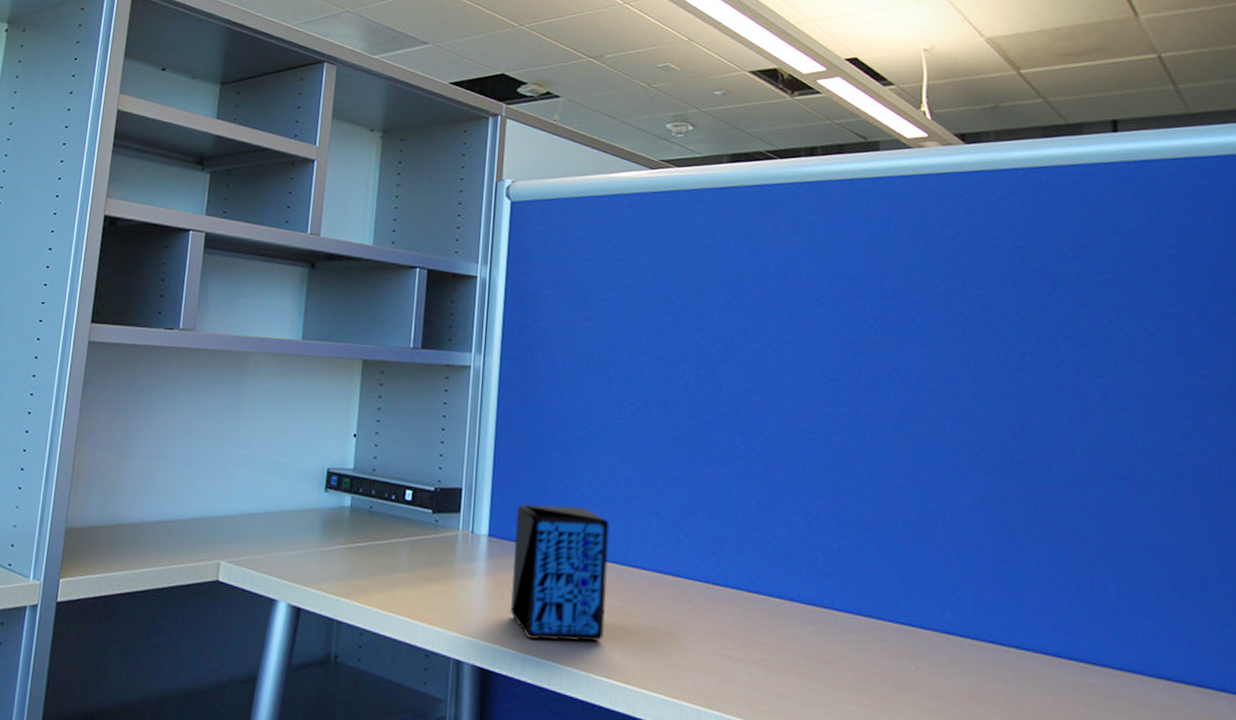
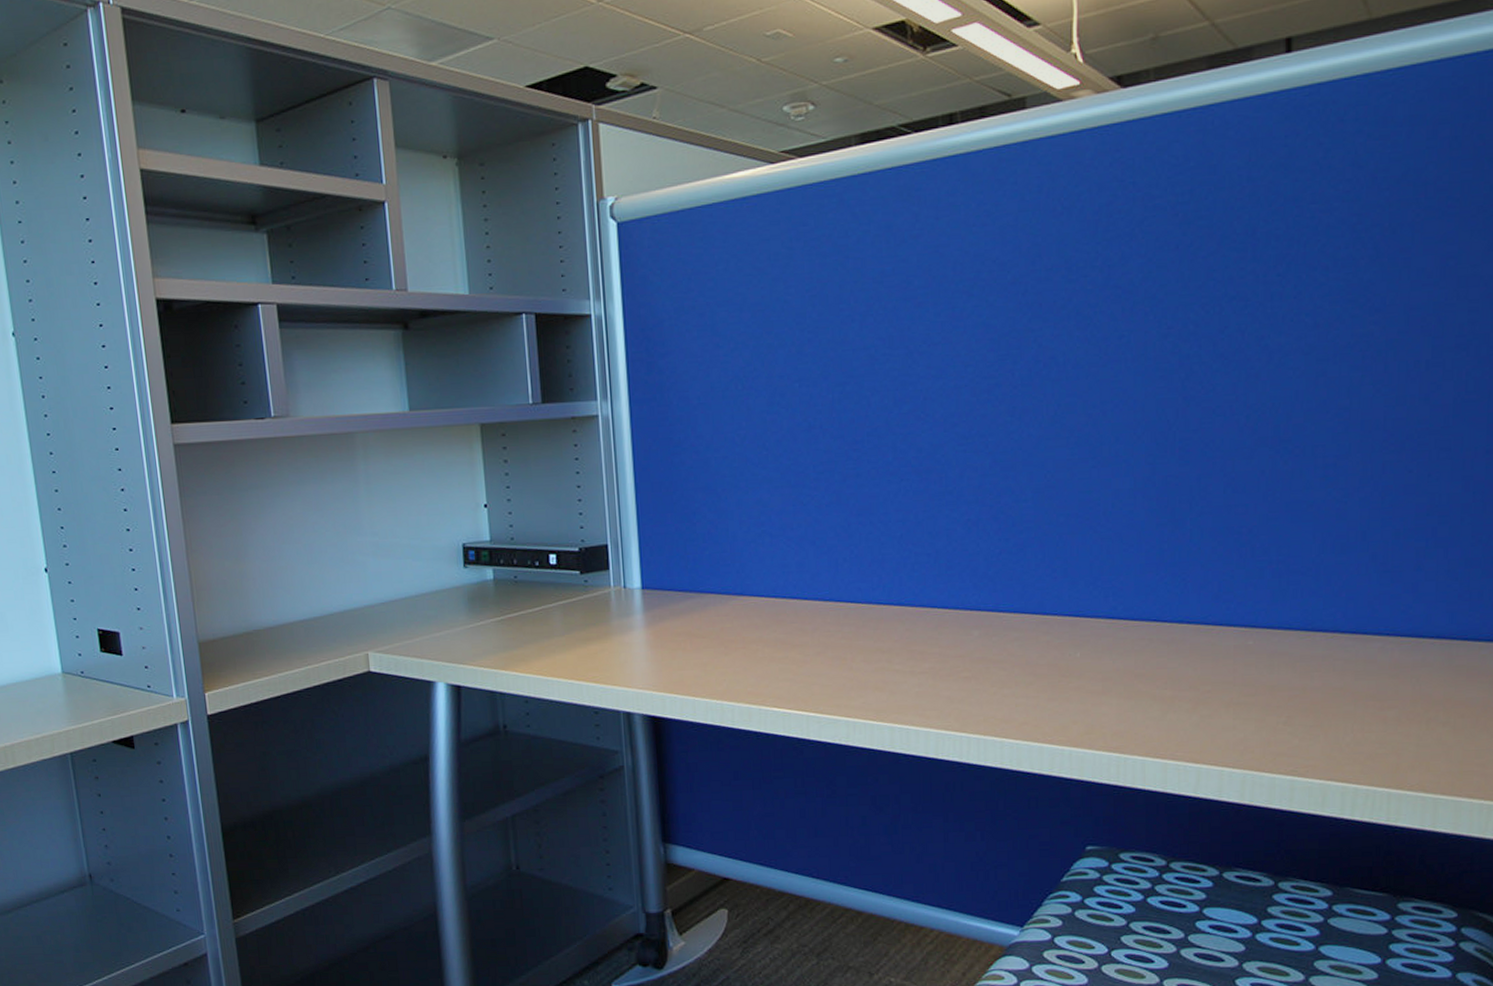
speaker: present [509,504,610,641] -> none [668,546,772,682]

